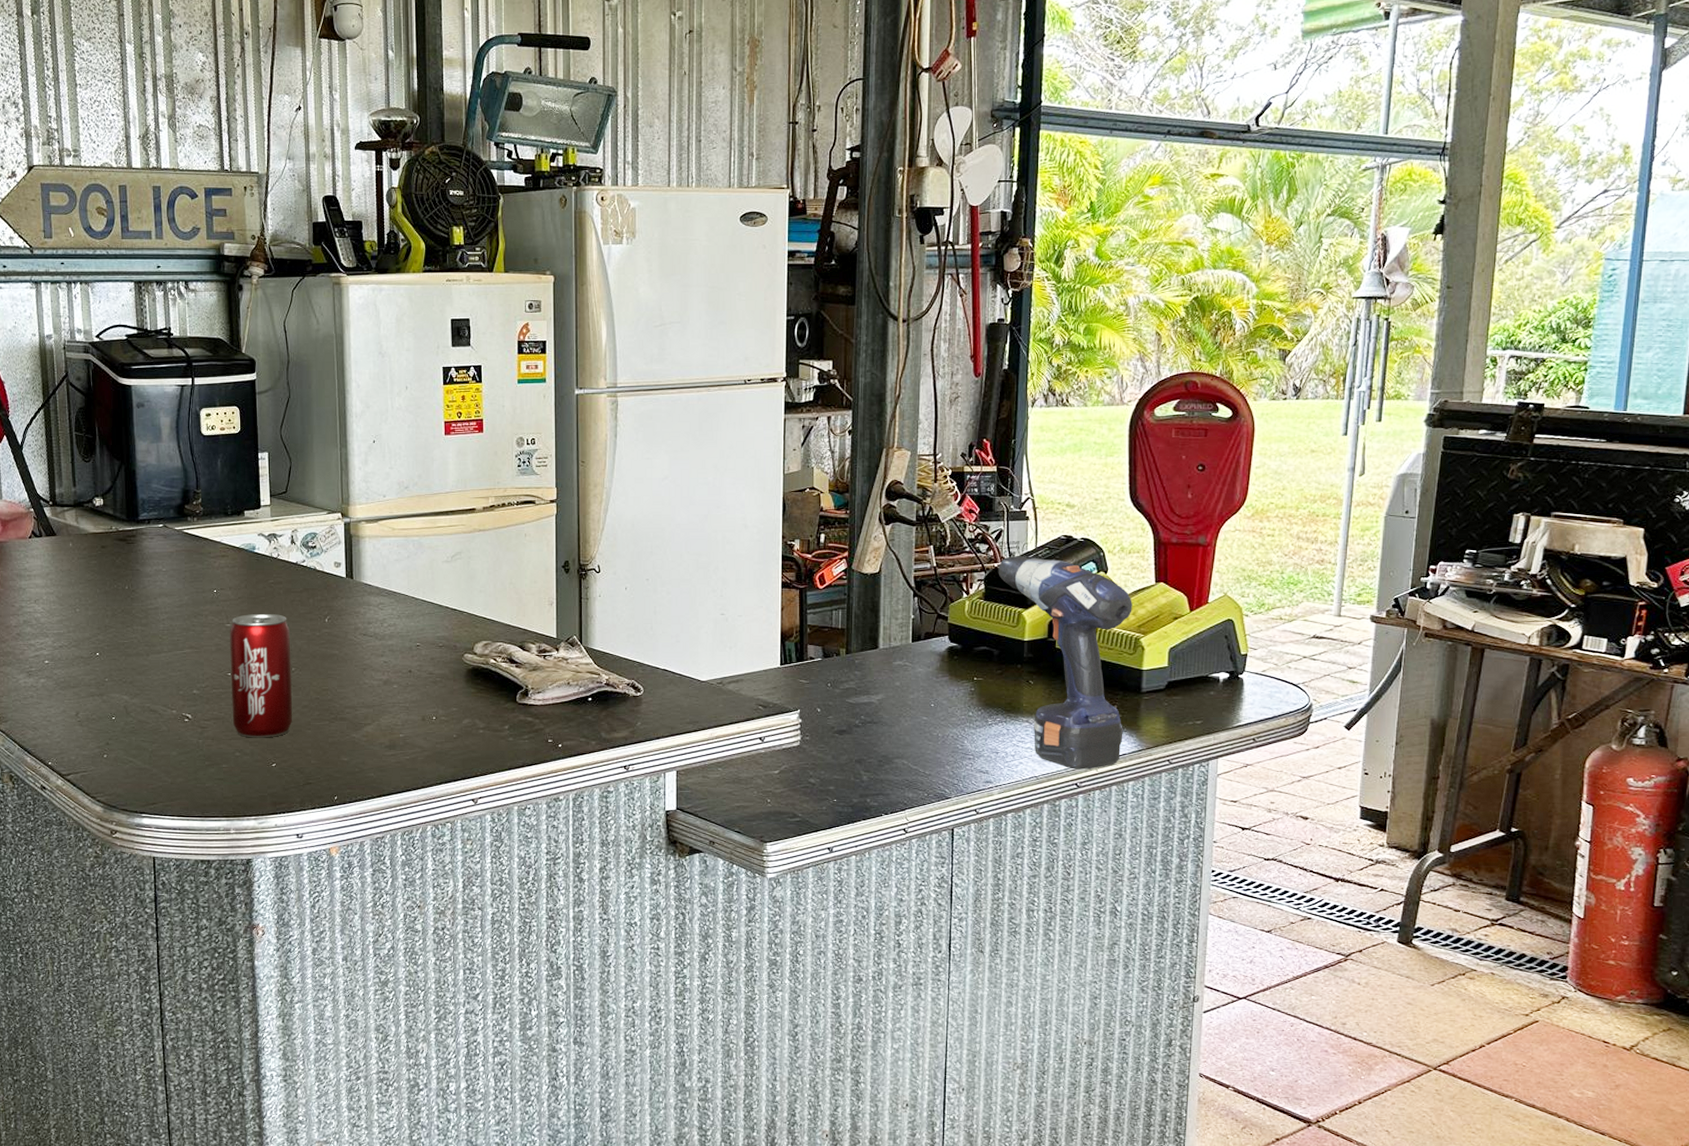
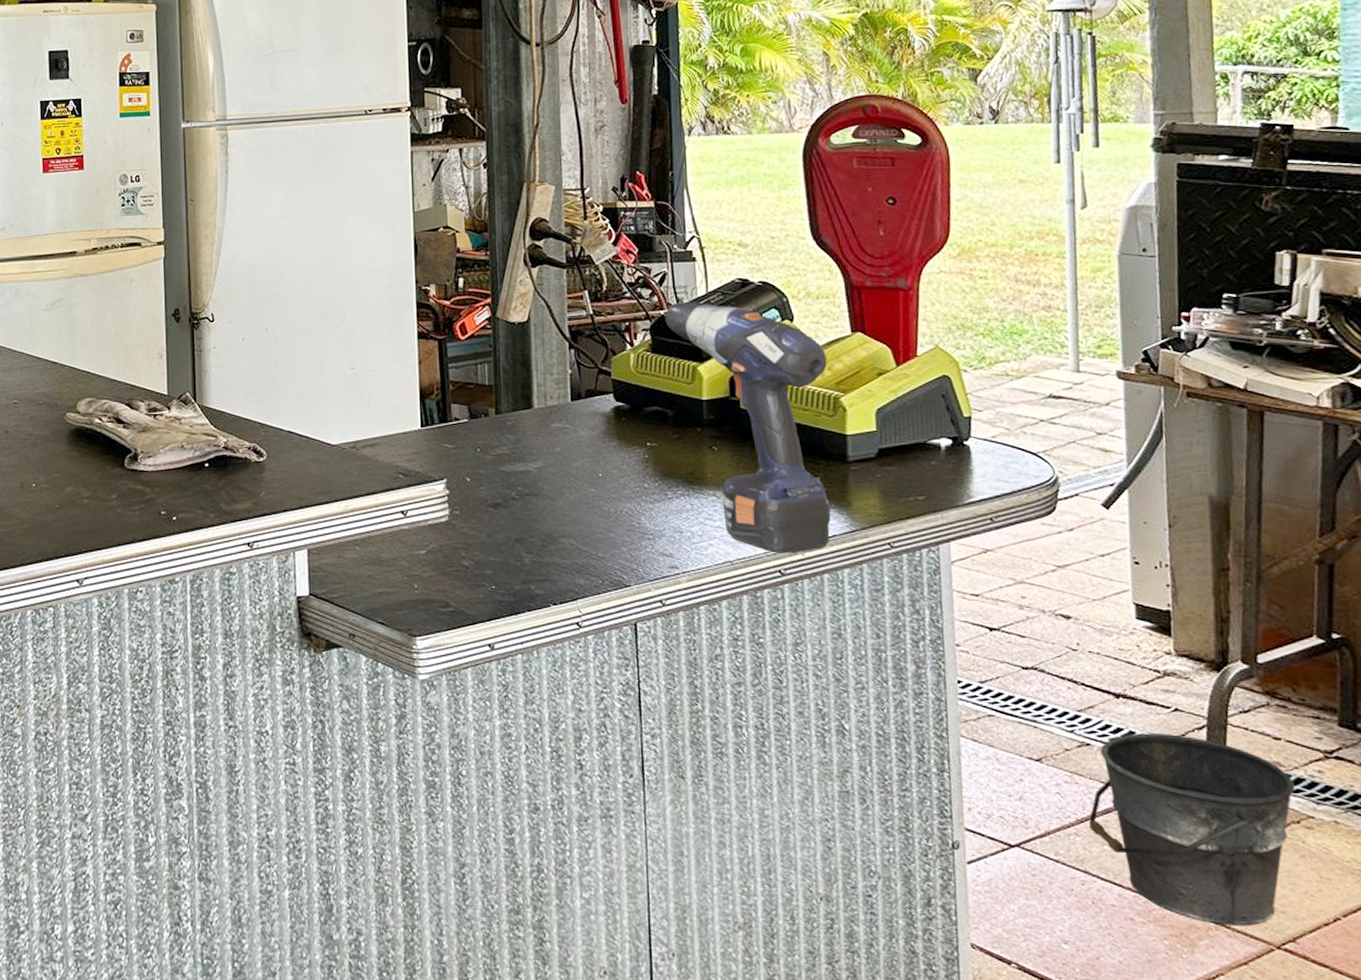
bucket: none [1303,908,1466,1054] -> present [1089,733,1296,926]

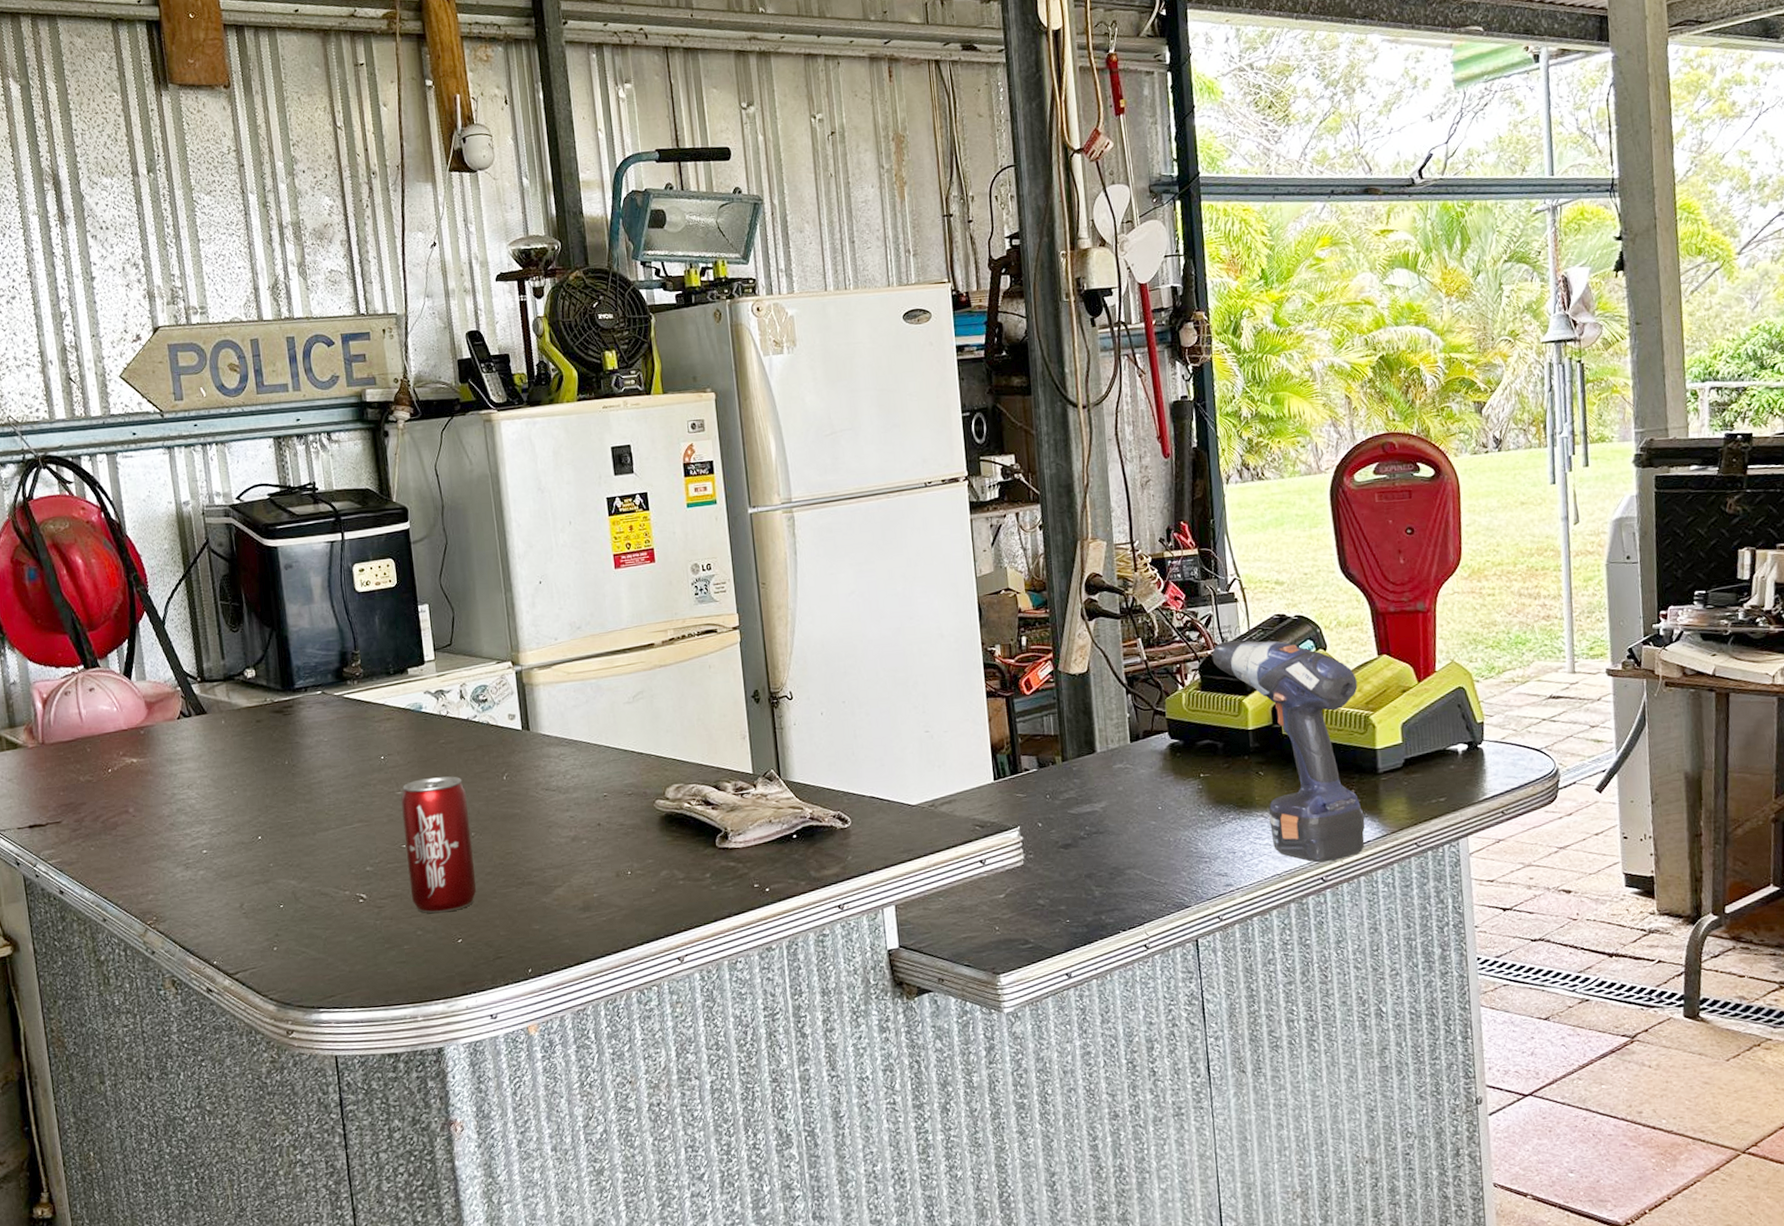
bucket: present [1089,733,1296,926] -> none [1589,982,1757,1140]

